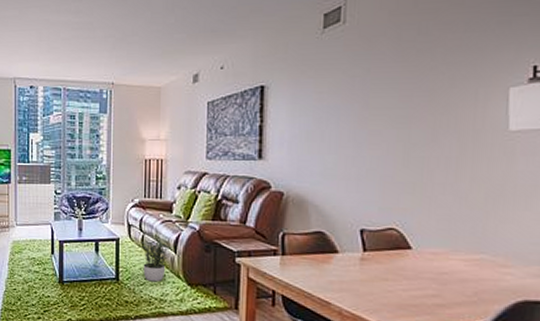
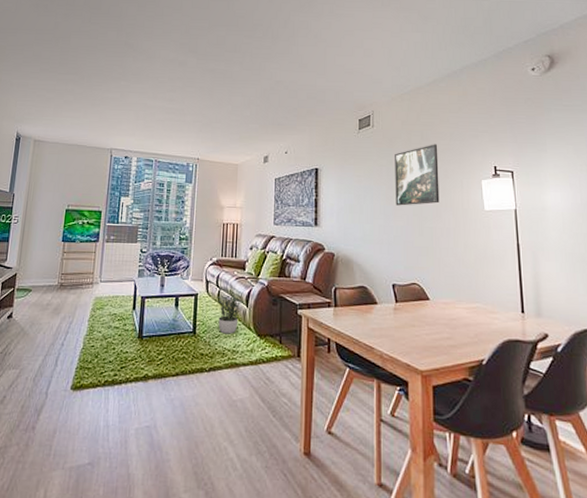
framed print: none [371,39,443,129] -> present [395,144,440,206]

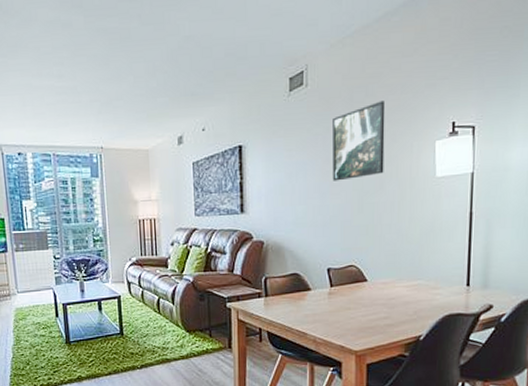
potted plant: present [217,293,242,334] -> none [141,293,167,333]

